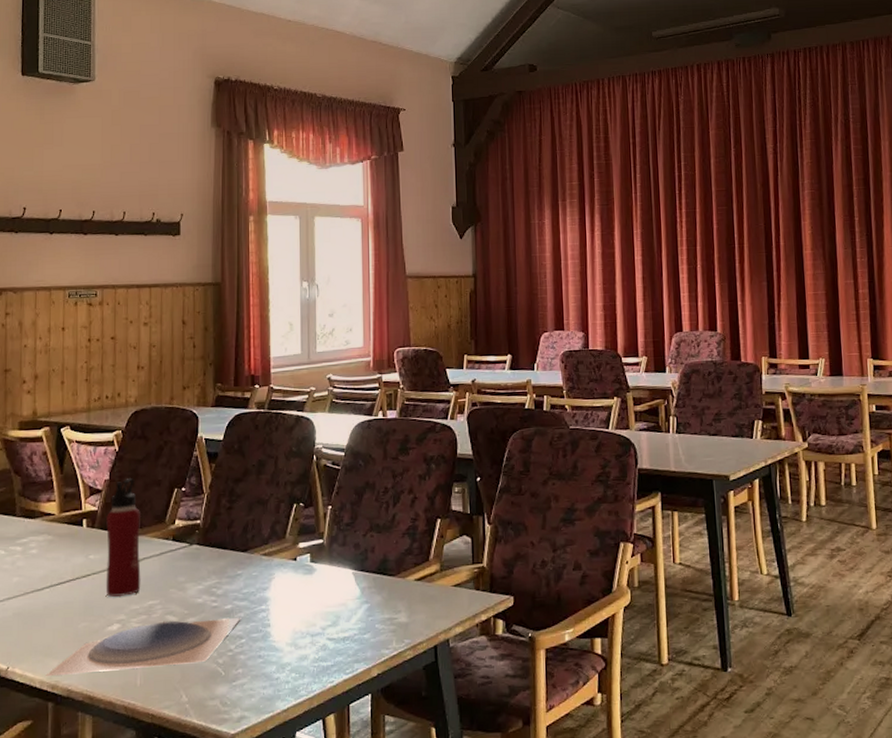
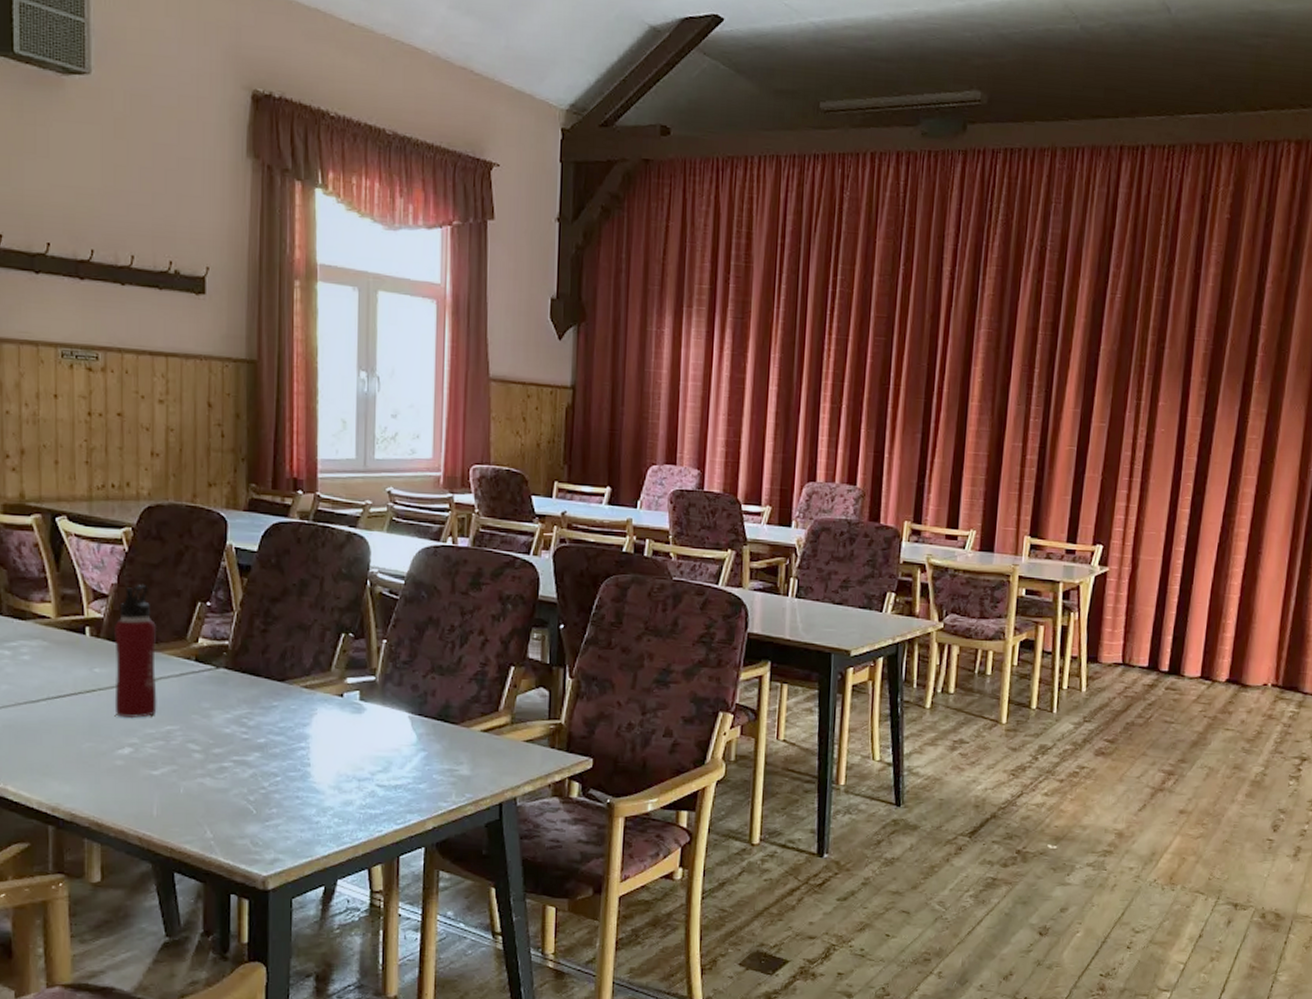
plate: present [46,618,241,676] -> none [44,750,277,798]

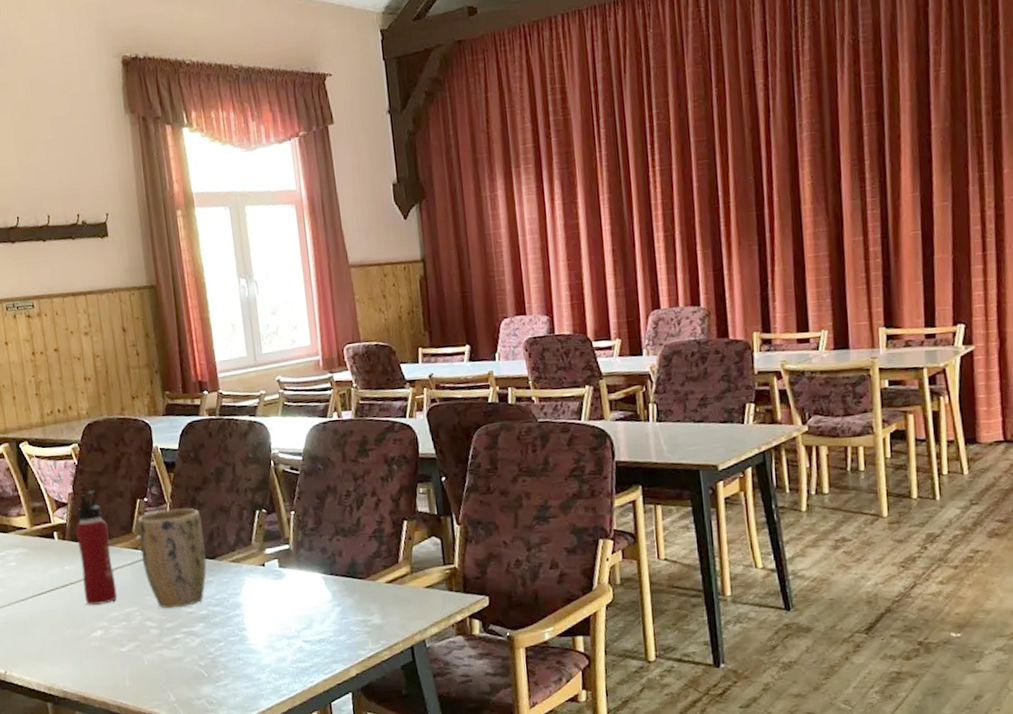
plant pot: none [192,619,274,732] -> present [137,508,207,609]

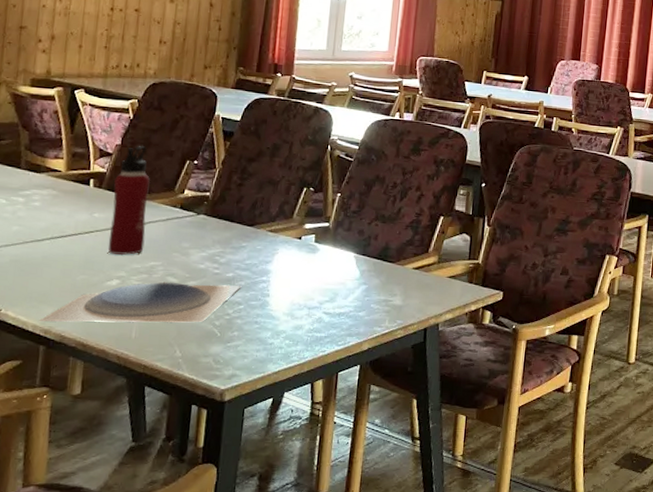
plate: none [41,623,217,679] -> present [39,282,242,323]
plant pot: present [137,508,207,609] -> none [178,174,248,268]

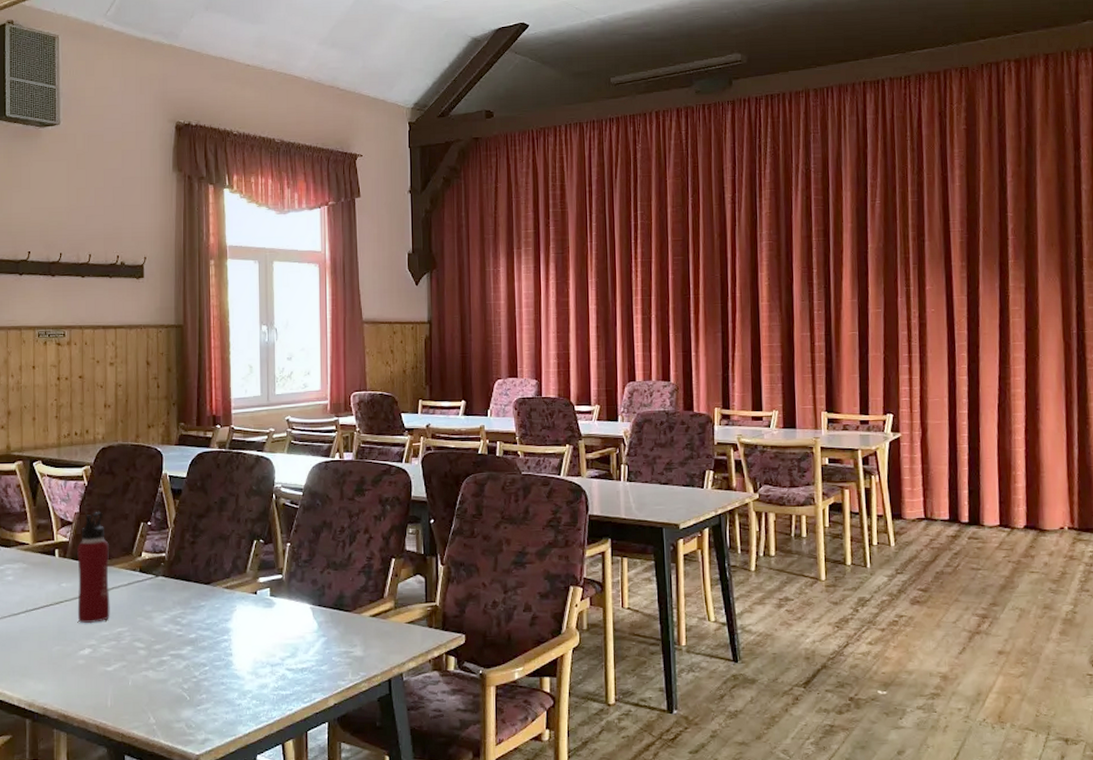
plate: present [39,282,242,323] -> none [23,647,205,695]

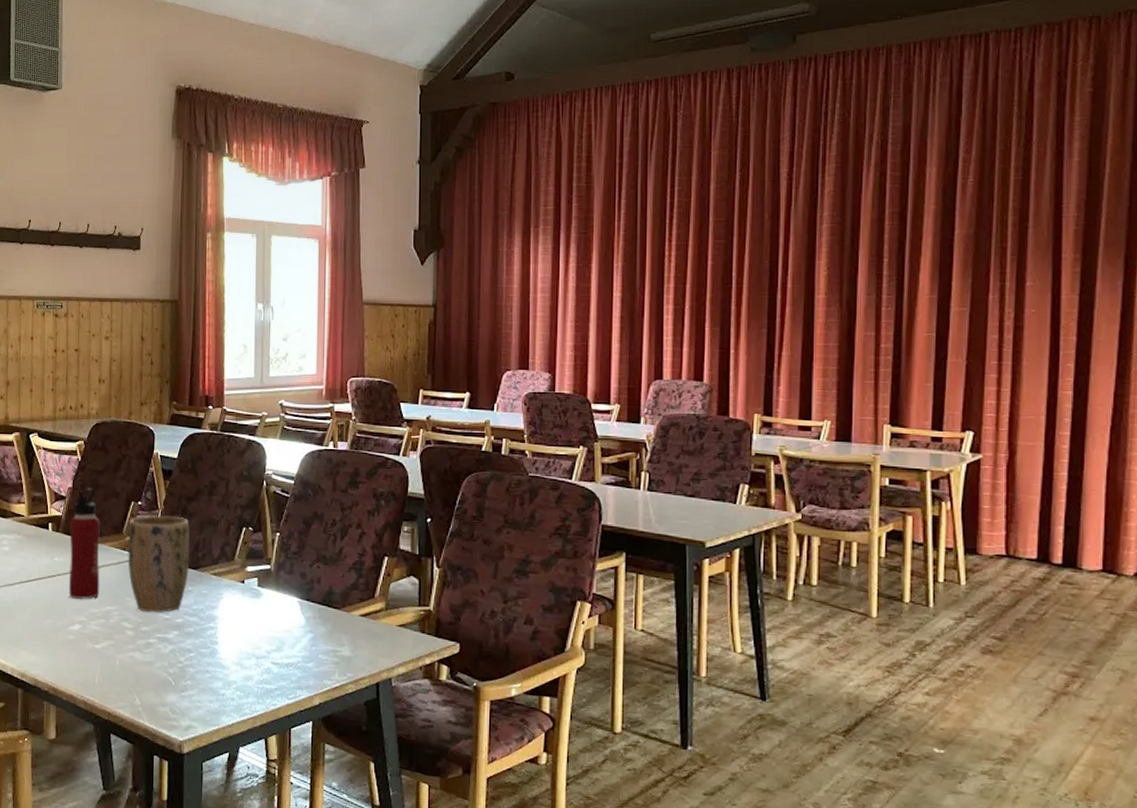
plant pot: none [137,534,201,631] -> present [127,515,190,613]

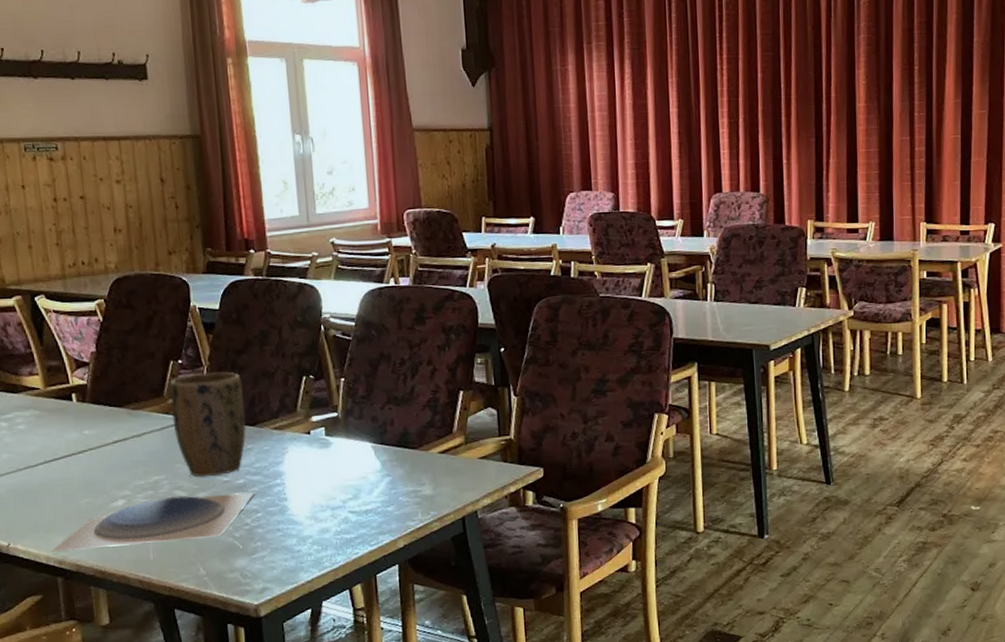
plate: none [16,627,191,670] -> present [51,492,256,552]
water bottle: present [68,487,101,600] -> none [97,349,144,473]

